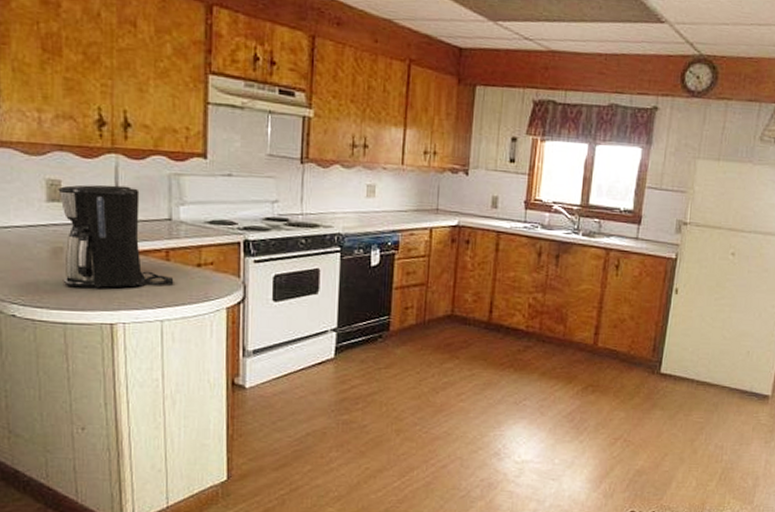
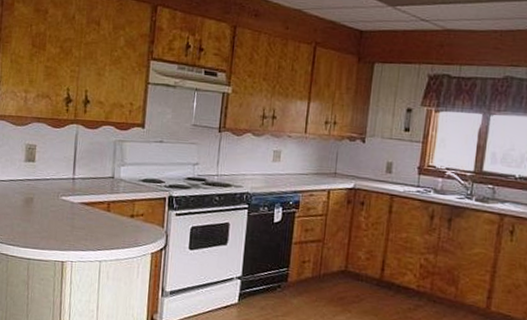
coffee maker: present [58,184,174,288] -> none [30,148,112,233]

